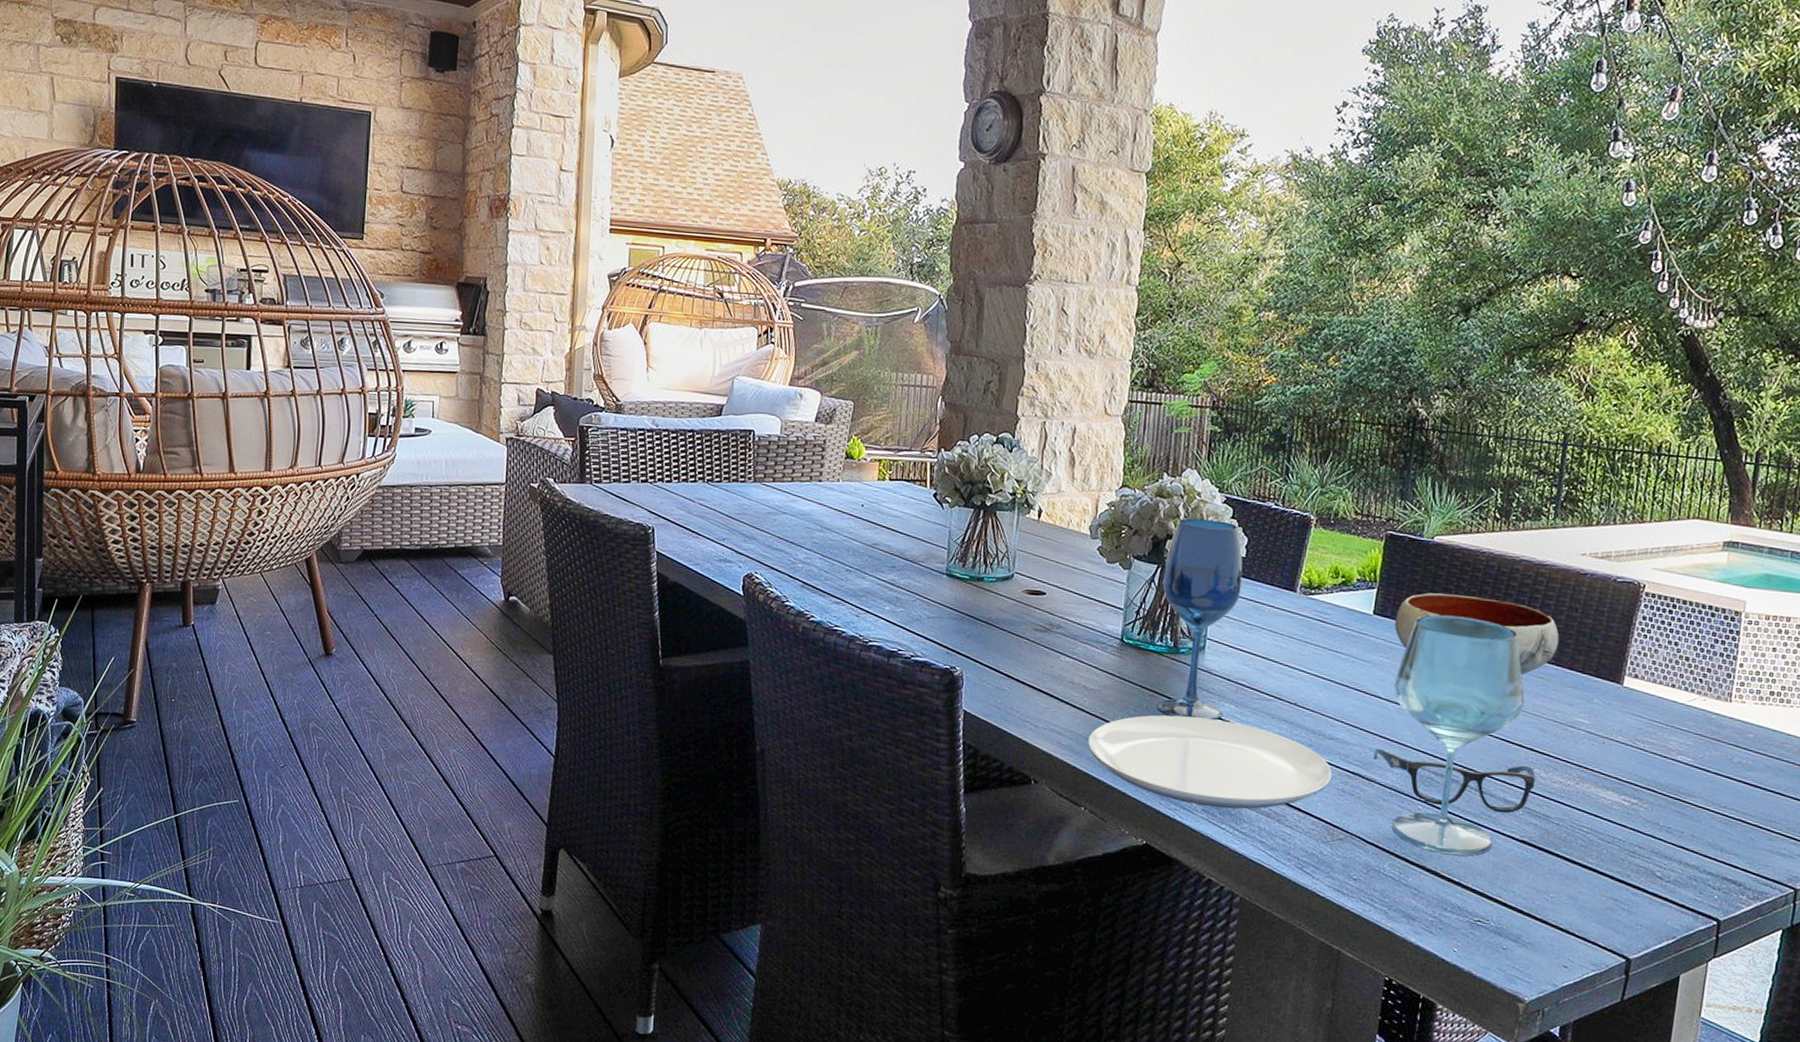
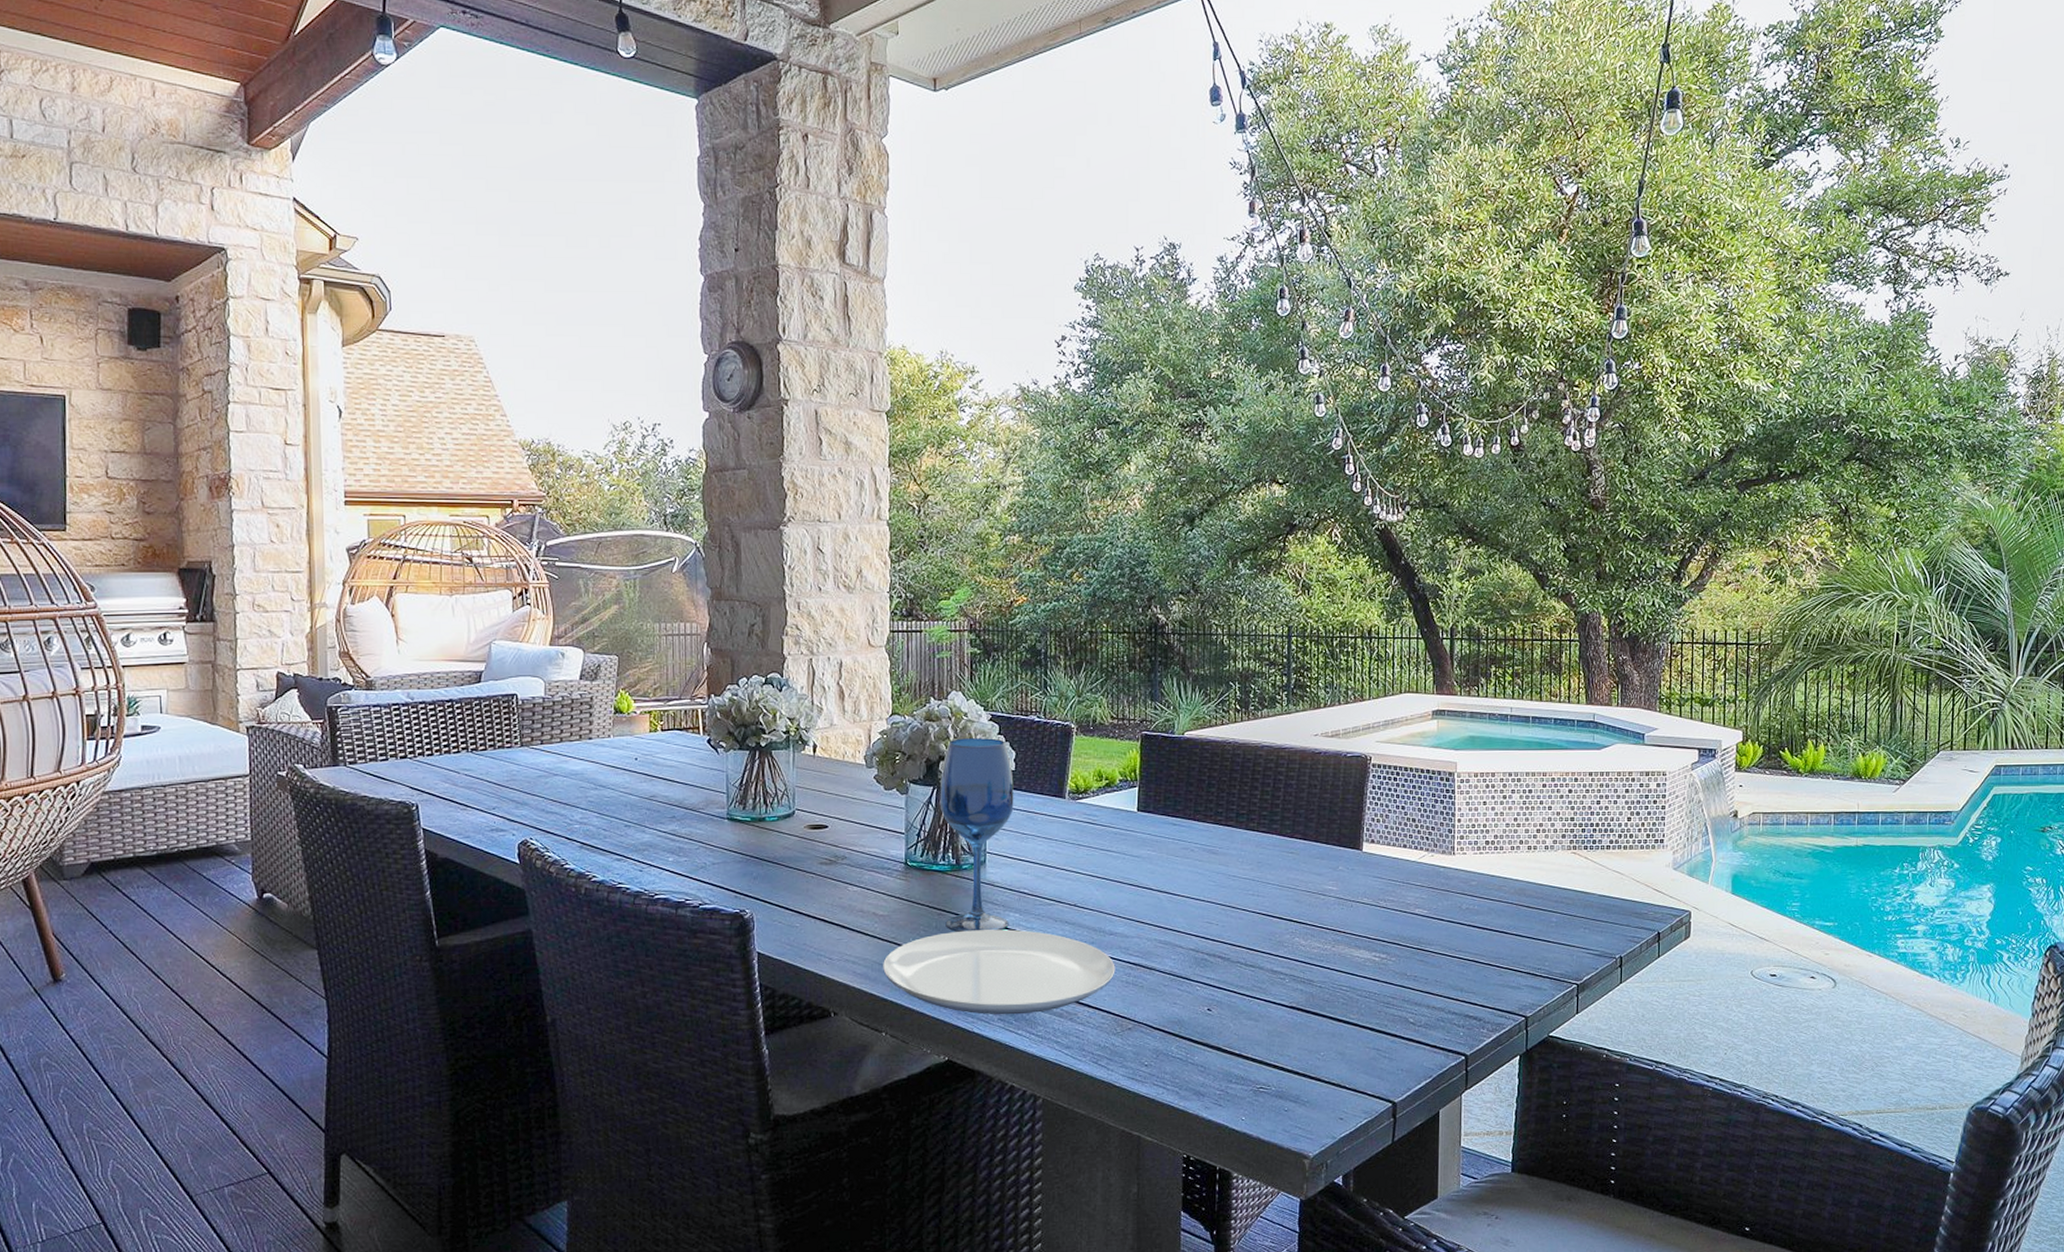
eyeglasses: present [1373,748,1536,813] -> none [1151,936,1297,984]
wine glass: present [1392,614,1525,856] -> none [1163,804,1279,1030]
bowl: present [1394,593,1559,676] -> none [1158,784,1303,853]

